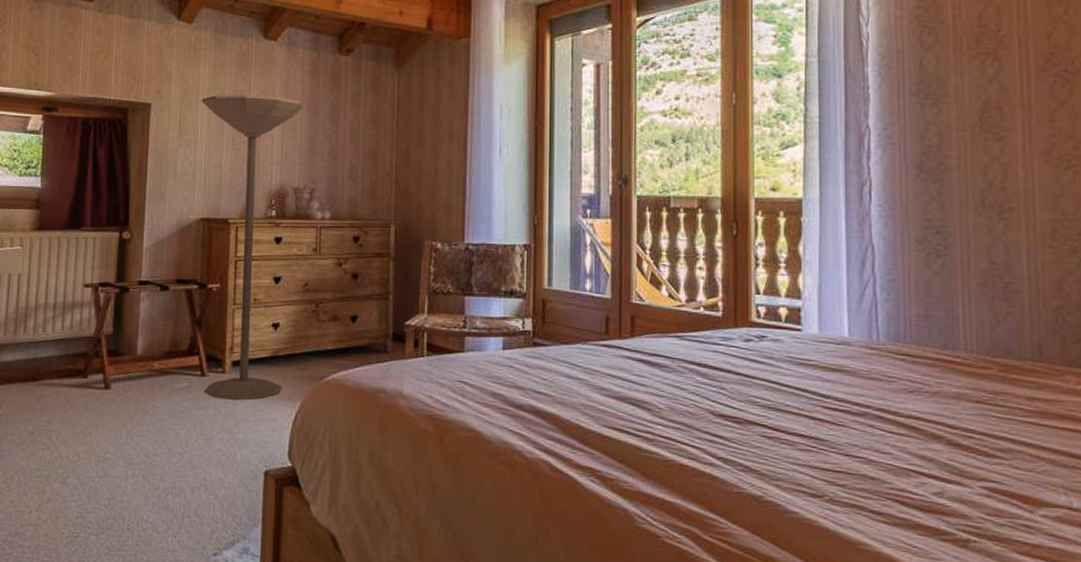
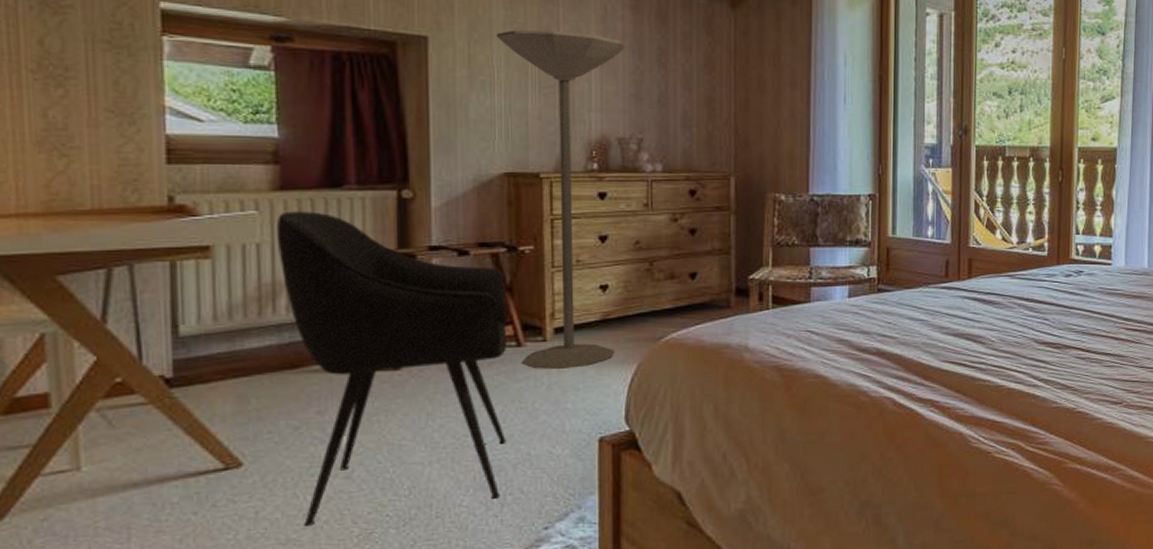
armchair: none [29,248,195,524] -> present [276,211,508,528]

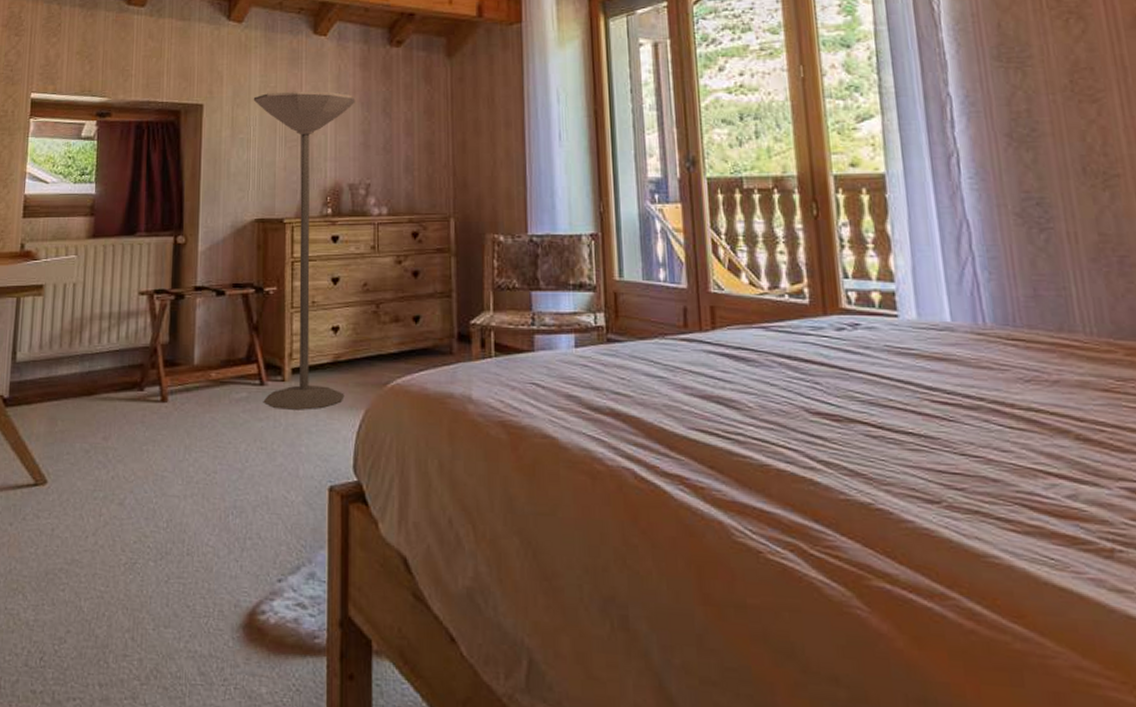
armchair: present [276,211,508,528] -> none [86,255,253,550]

